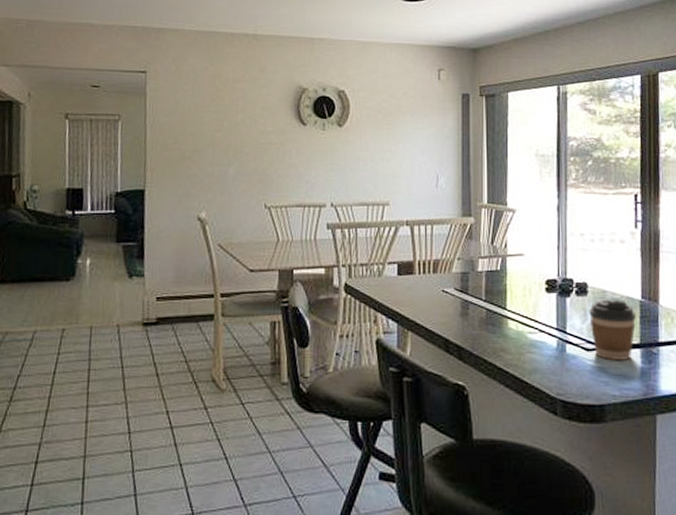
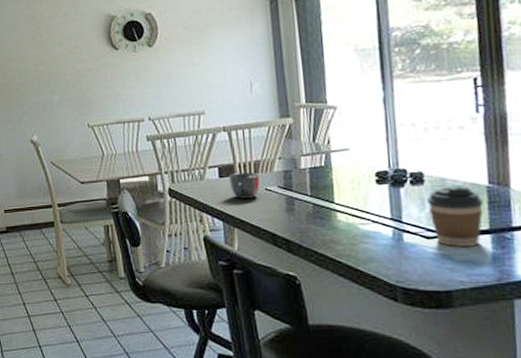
mug: none [407,271,437,300] -> present [228,172,260,199]

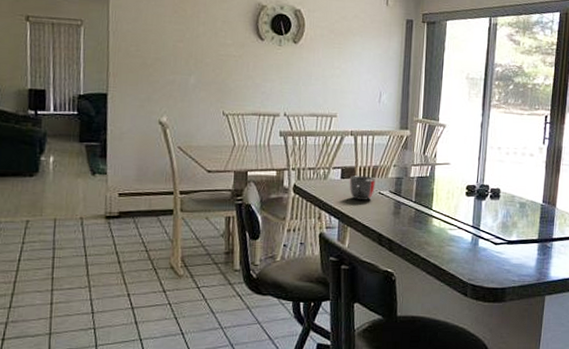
coffee cup: present [427,186,484,248] -> none [499,202,538,253]

